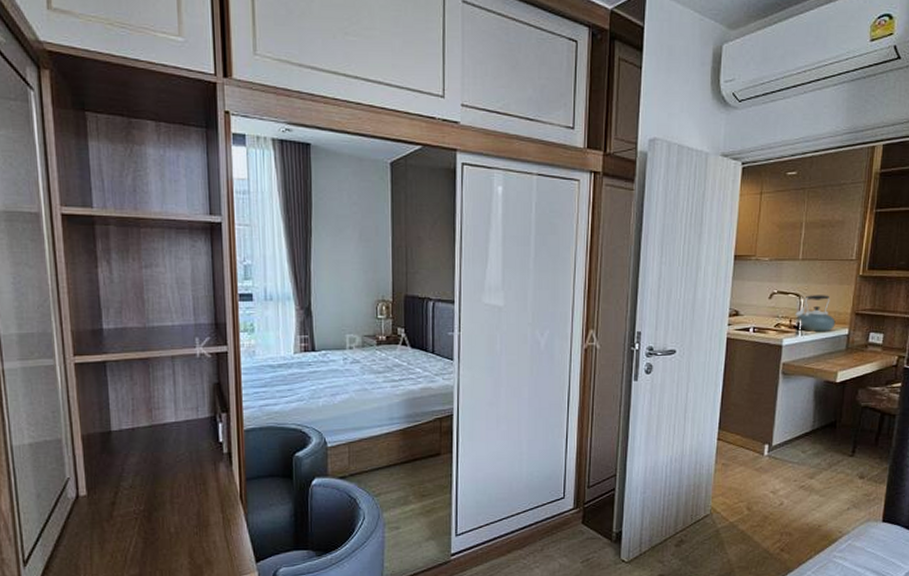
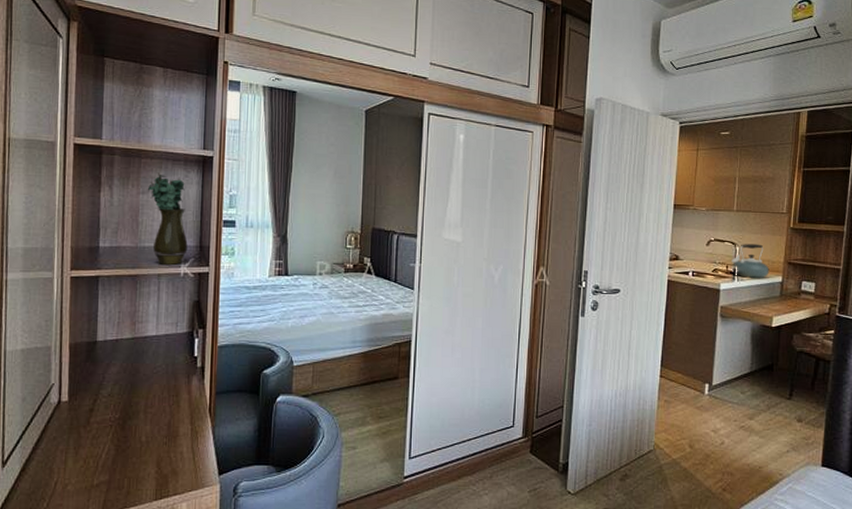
vase: none [151,243,202,345] -> present [148,172,188,265]

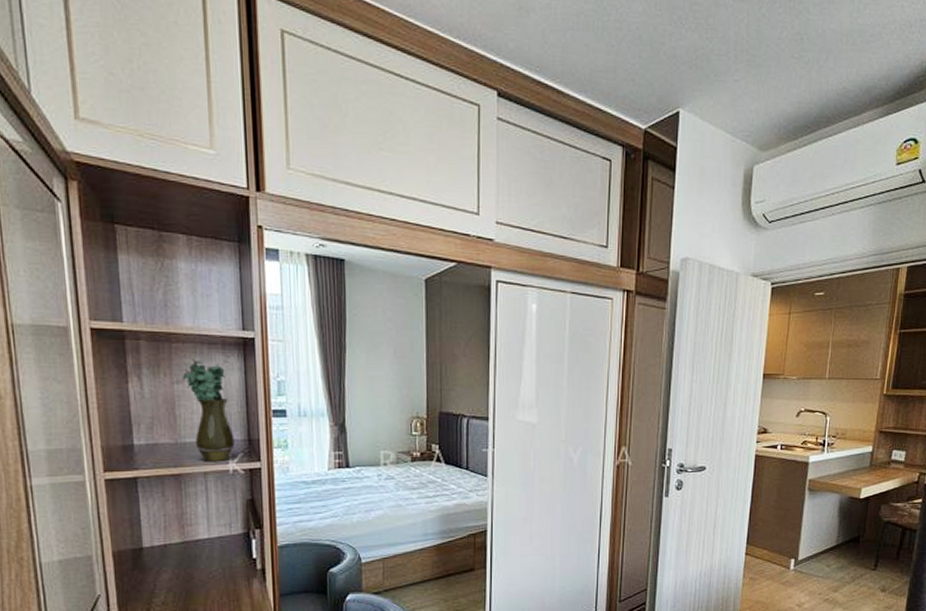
kettle: present [731,244,770,279] -> none [821,413,860,450]

